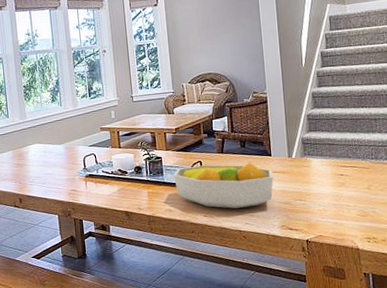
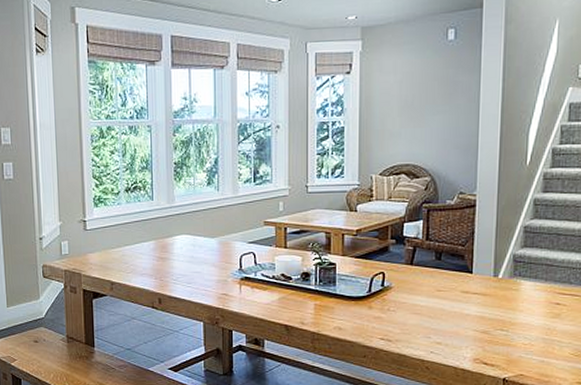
fruit bowl: present [174,162,274,209] -> none [349,277,472,333]

